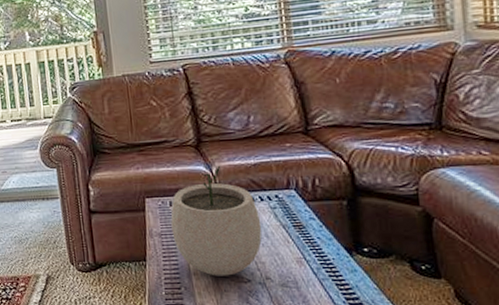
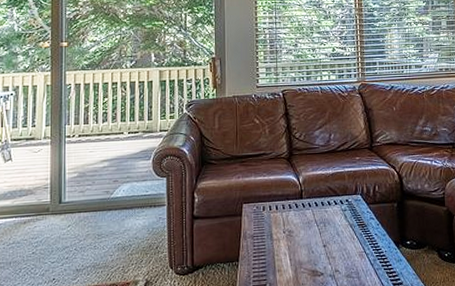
plant pot: present [170,163,262,276] -> none [263,173,335,272]

